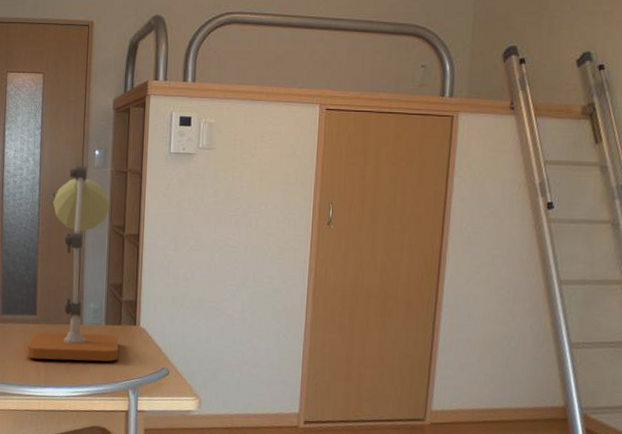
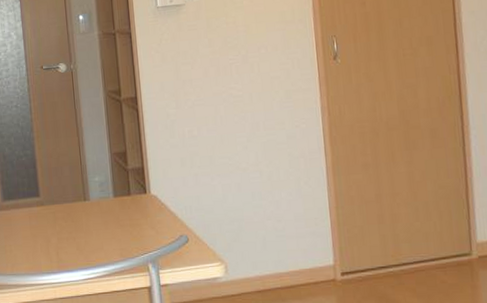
desk lamp: present [27,166,119,362] -> none [34,33,132,244]

